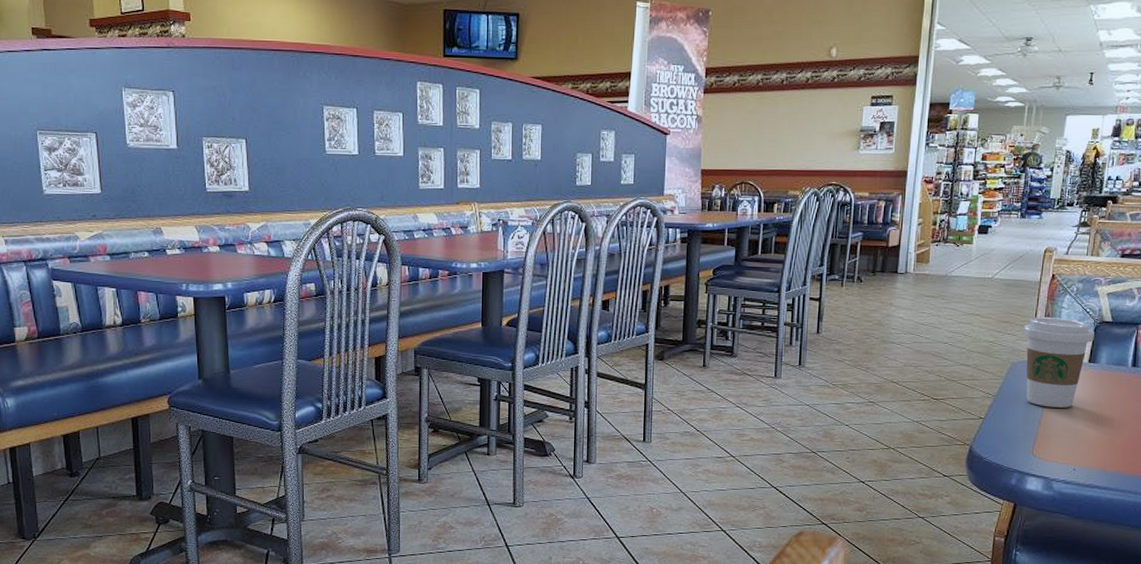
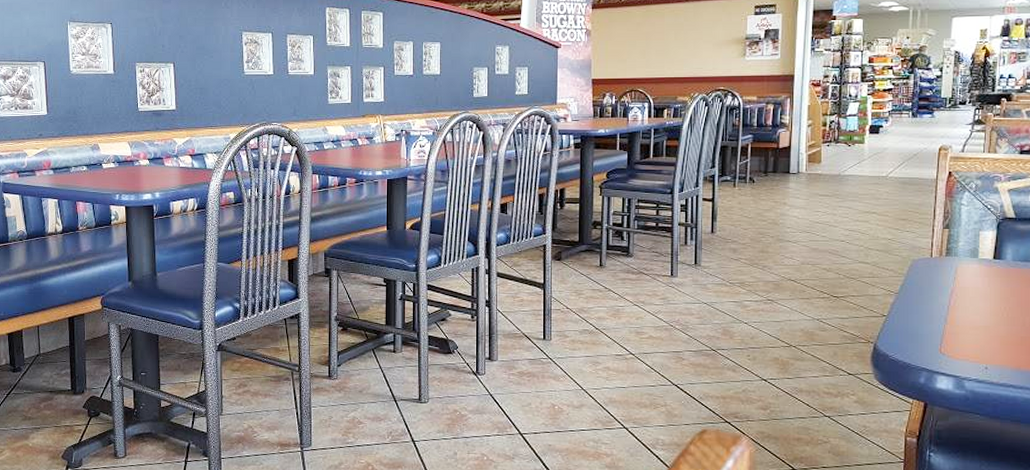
coffee cup: present [1023,316,1095,408] -> none [922,213,997,305]

